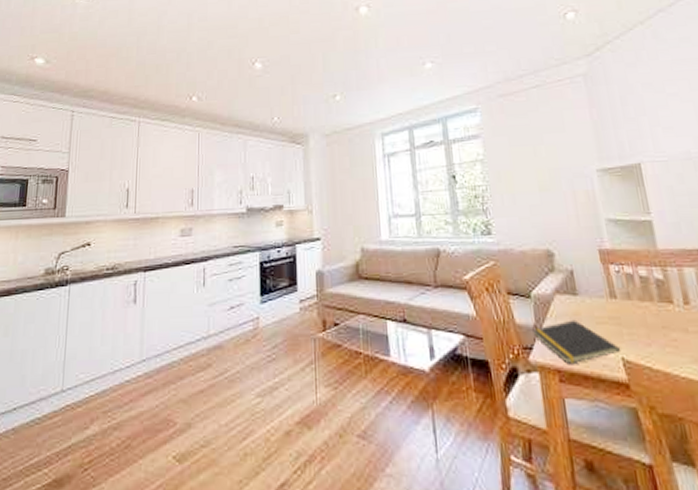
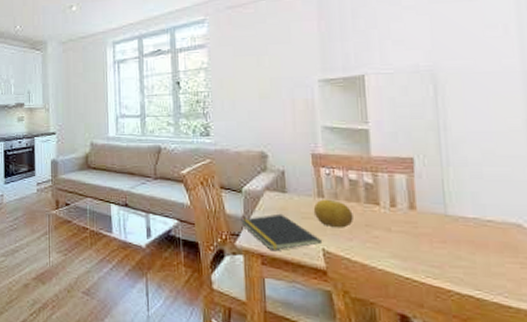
fruit: none [607,299,650,333] -> present [313,199,353,228]

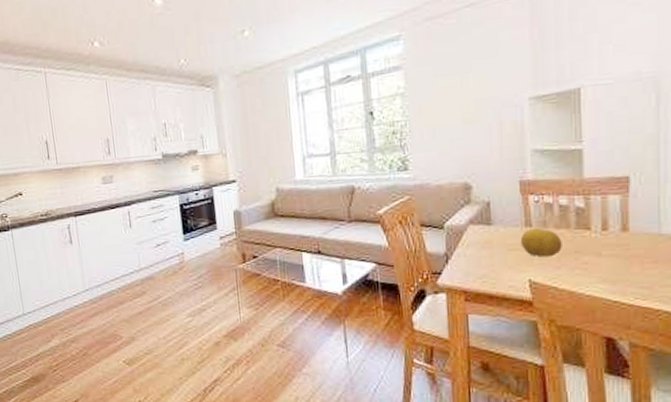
notepad: present [241,213,321,250] -> none [443,247,528,286]

